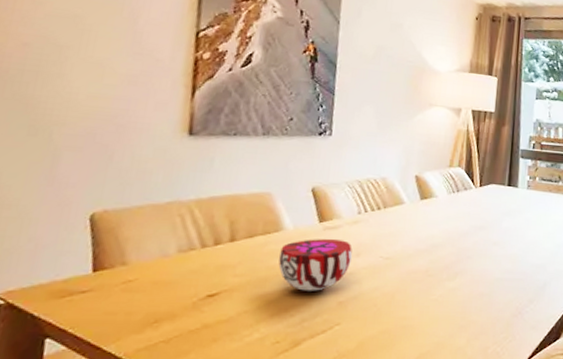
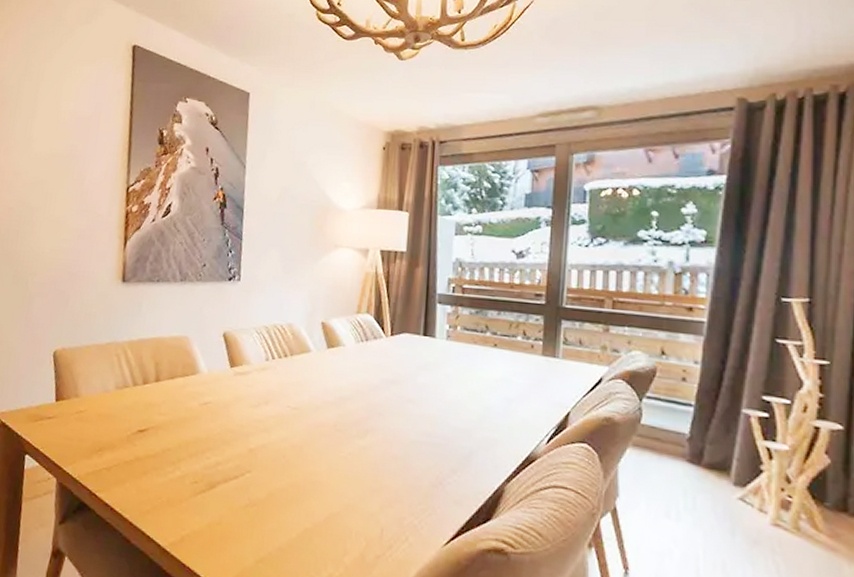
decorative bowl: present [278,238,353,291] -> none [195,383,261,436]

